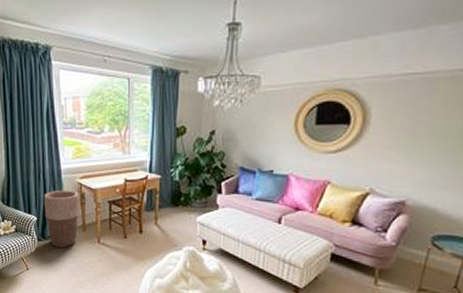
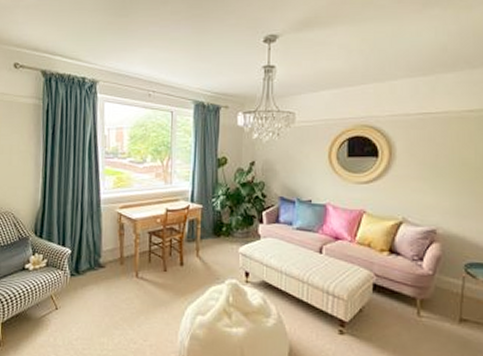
planter: present [44,190,79,248] -> none [80,220,118,283]

